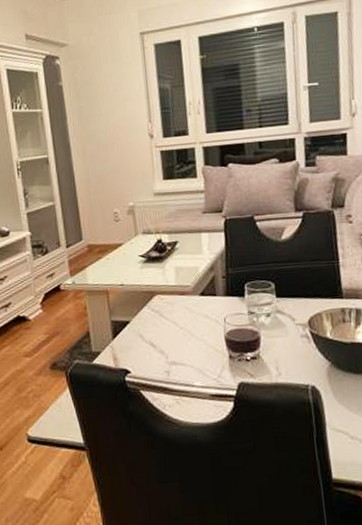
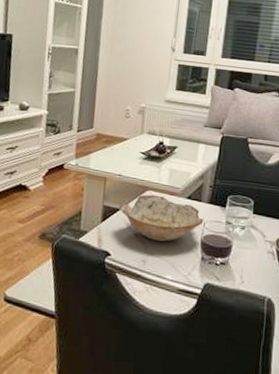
bowl: none [128,298,224,348] -> present [119,194,204,242]

